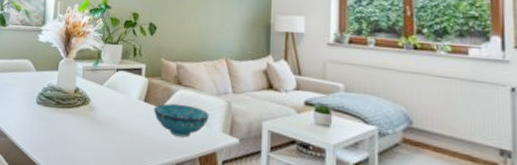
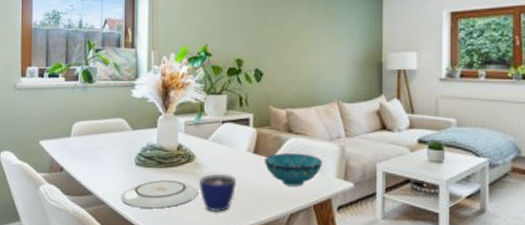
plate: none [21,119,91,146] -> present [121,180,198,209]
cup: none [91,117,126,155] -> present [198,173,236,212]

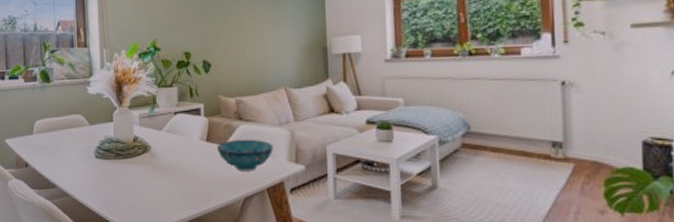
plate: present [121,180,198,209] -> none [84,171,155,198]
cup: present [198,173,236,212] -> none [155,162,191,199]

